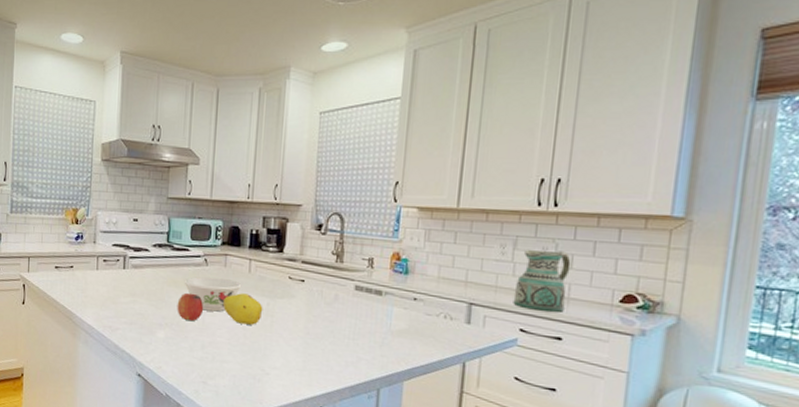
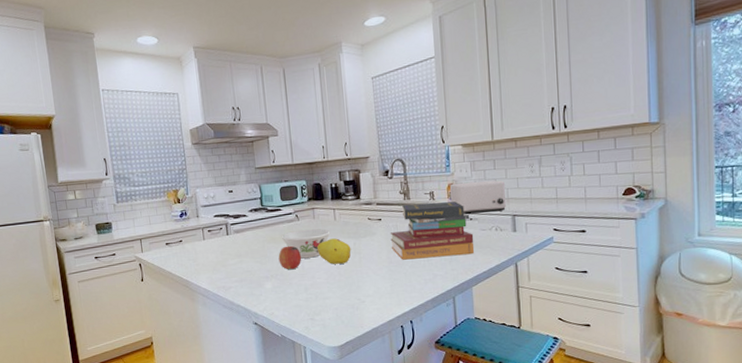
books: none [311,268,416,341] -> present [390,201,475,260]
toaster: none [392,252,465,296] -> present [449,180,506,214]
ceramic pitcher: present [513,249,571,314] -> none [545,162,584,213]

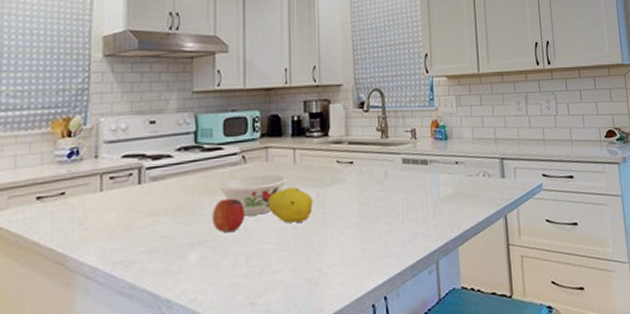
books: present [390,201,475,260] -> none [363,141,461,215]
toaster: present [449,180,506,214] -> none [433,117,494,157]

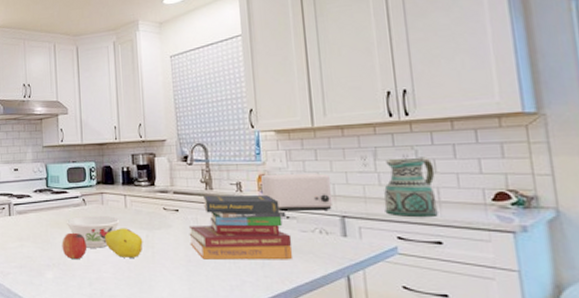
books: none [363,141,461,215] -> present [188,194,293,260]
toaster: none [433,117,494,157] -> present [260,172,332,211]
ceramic pitcher: none [532,101,571,157] -> present [383,157,438,218]

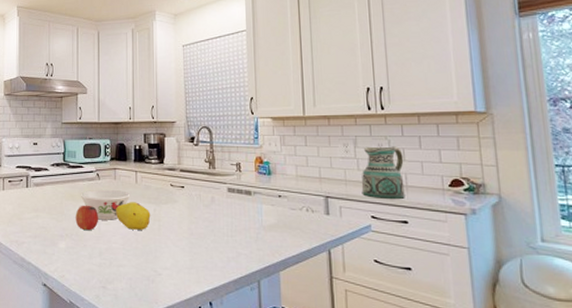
books: present [188,194,293,260] -> none [192,174,283,235]
toaster: present [260,172,332,211] -> none [257,156,318,191]

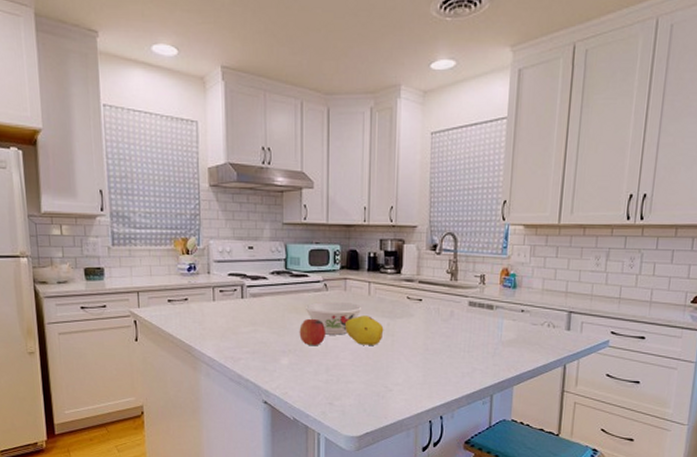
ceramic pitcher: present [361,146,405,200] -> none [605,259,654,316]

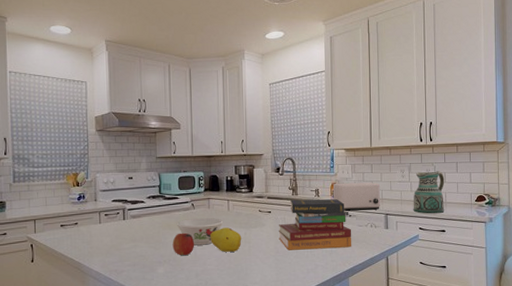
books: none [429,286,523,350] -> present [278,199,352,250]
toaster: none [502,268,565,305] -> present [332,182,380,211]
ceramic pitcher: none [605,259,654,316] -> present [413,171,445,214]

